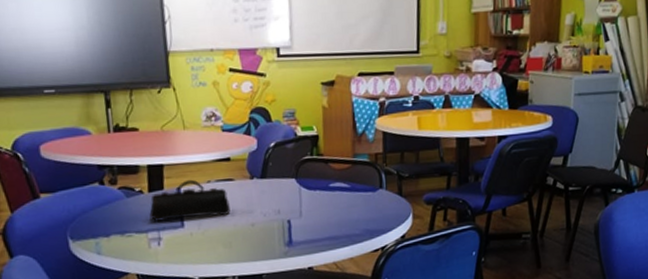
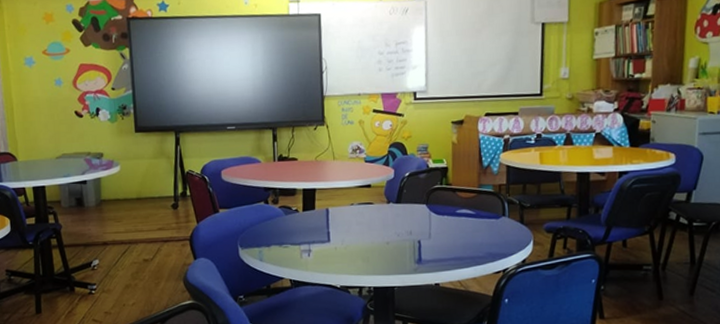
pencil case: present [149,179,230,221] -> none [302,202,369,236]

